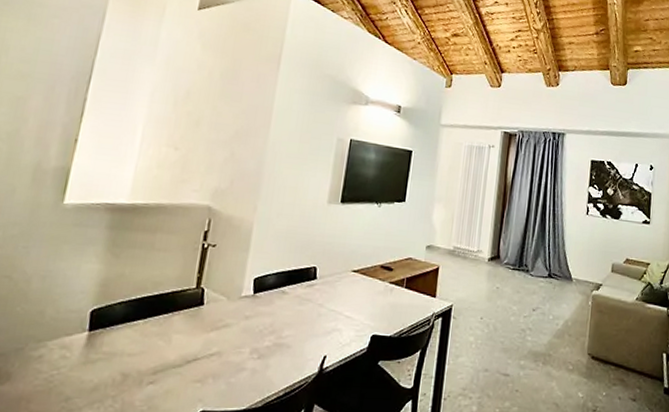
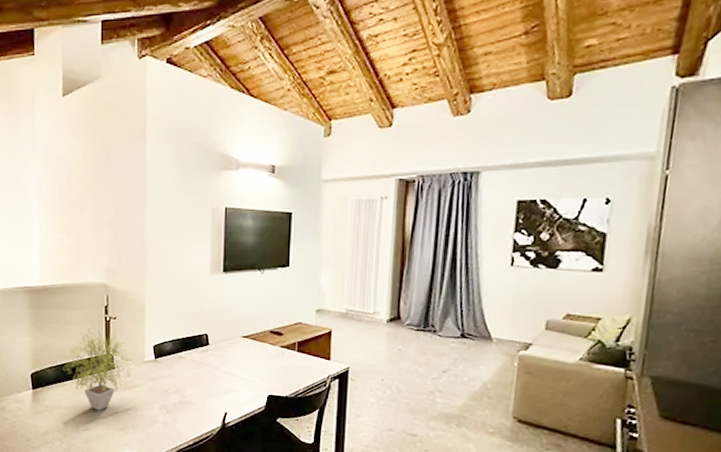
potted plant: none [136,256,227,358] -> present [62,328,132,411]

